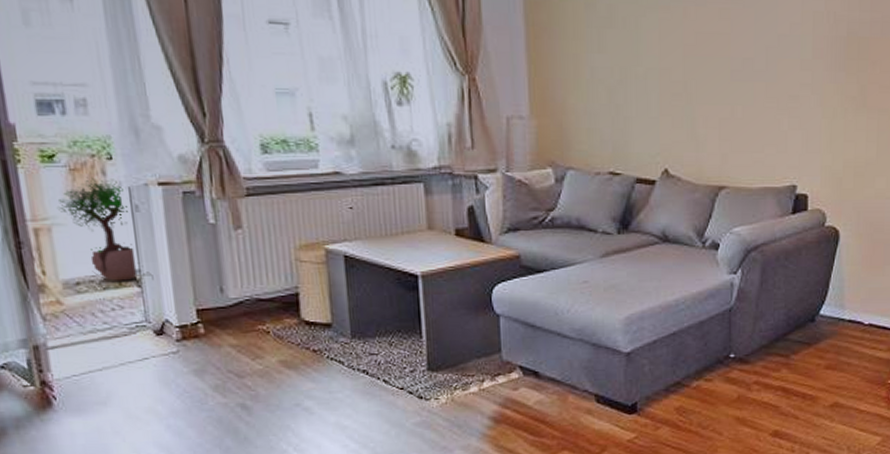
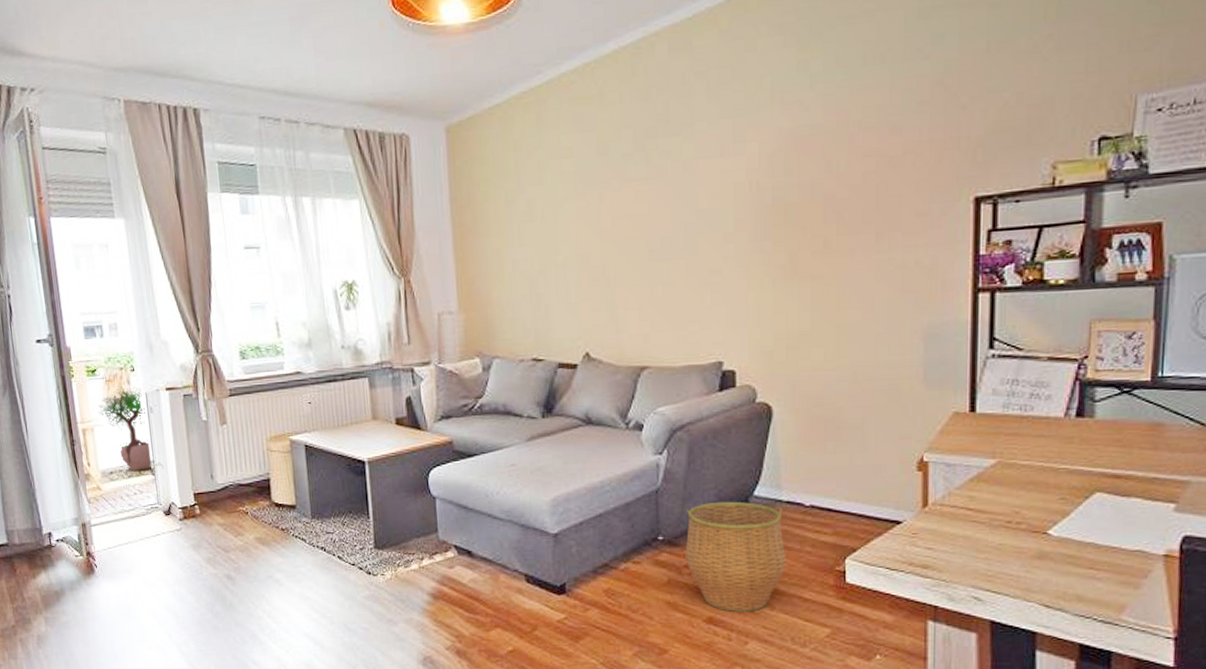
basket: none [755,320,846,425] -> present [685,501,786,612]

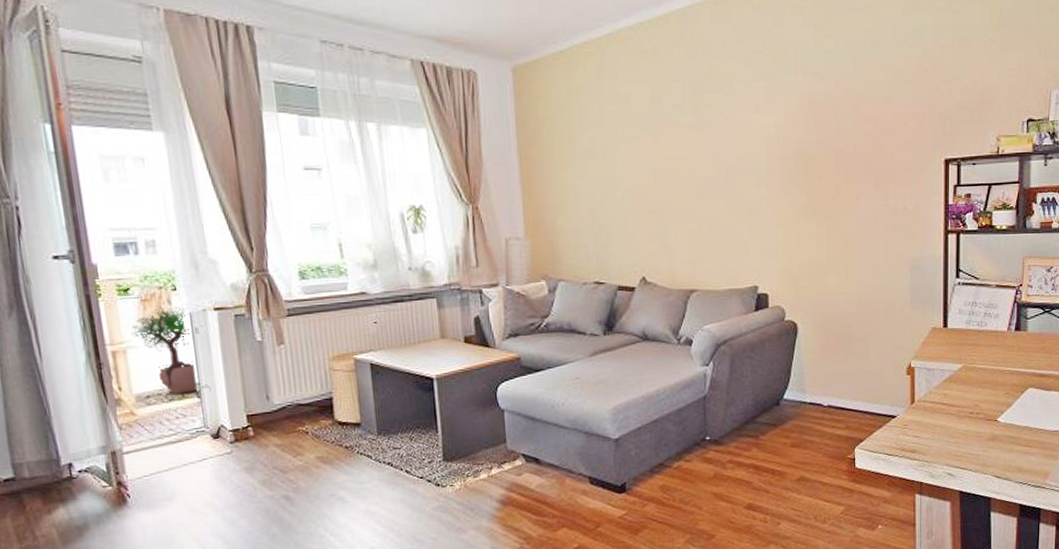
basket: present [685,501,786,612] -> none [729,404,810,498]

